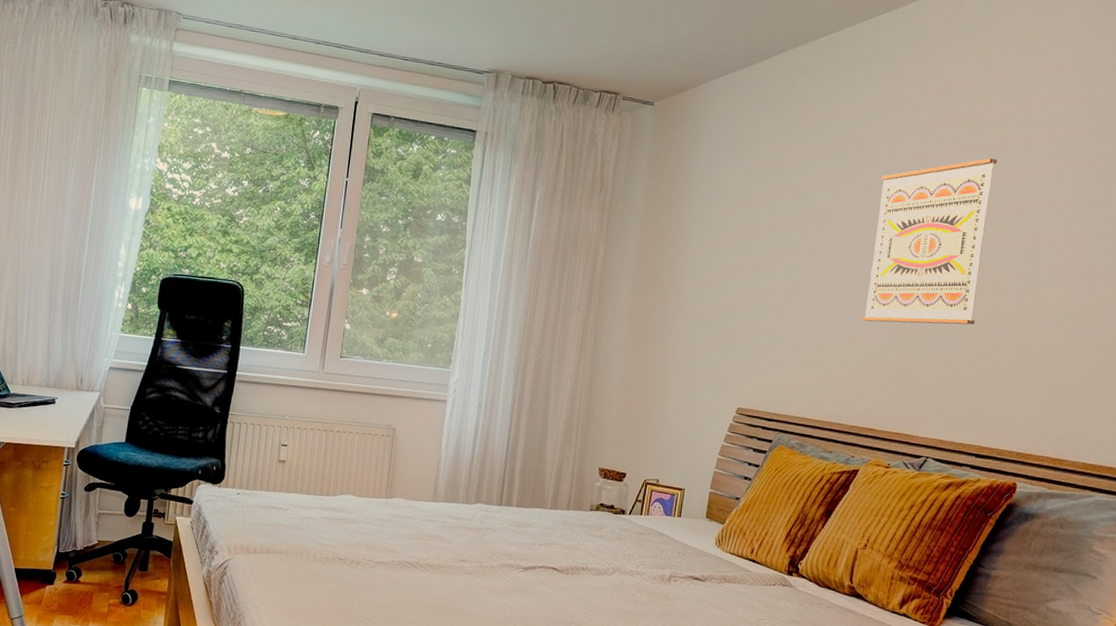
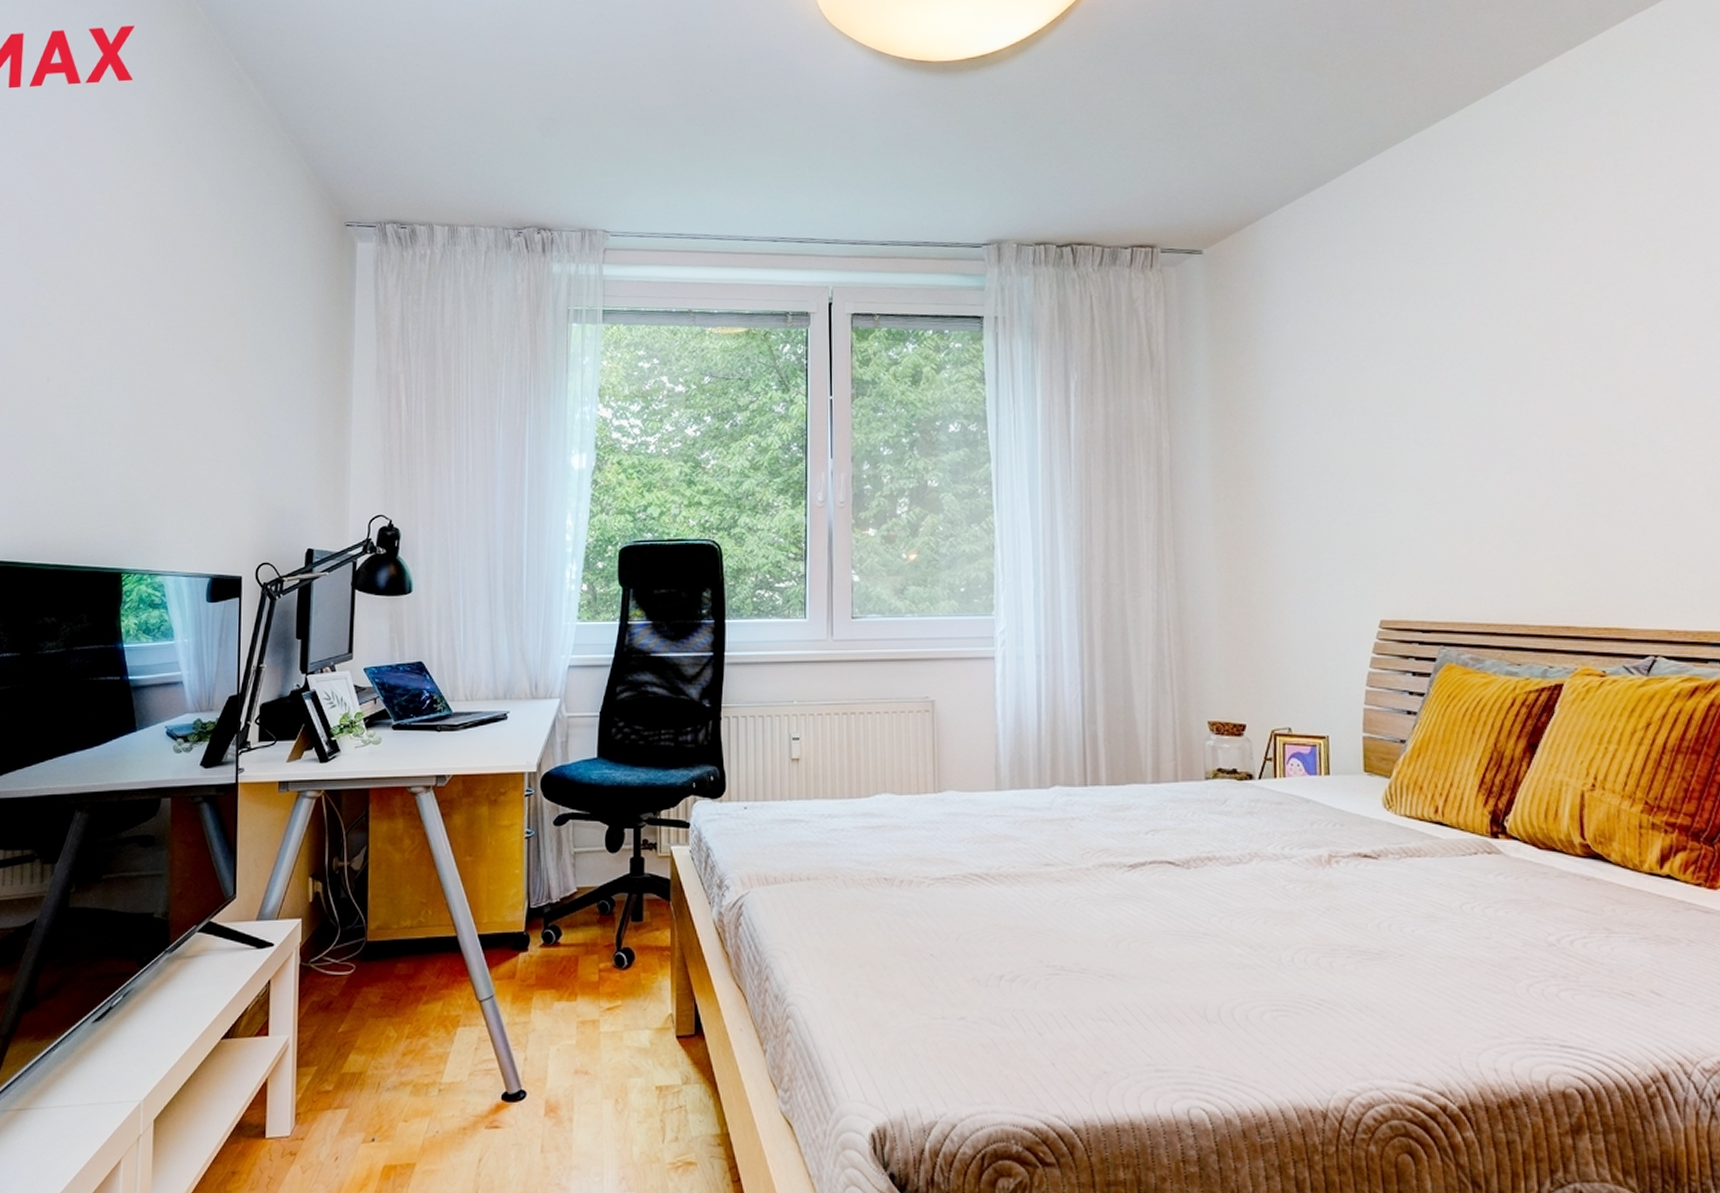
wall art: present [861,158,998,325] -> none [1516,255,1685,486]

